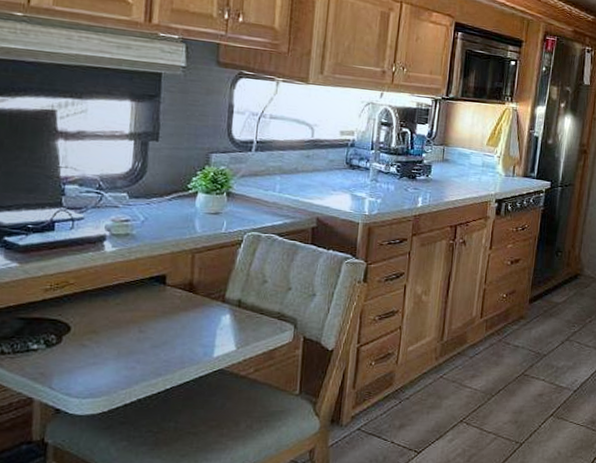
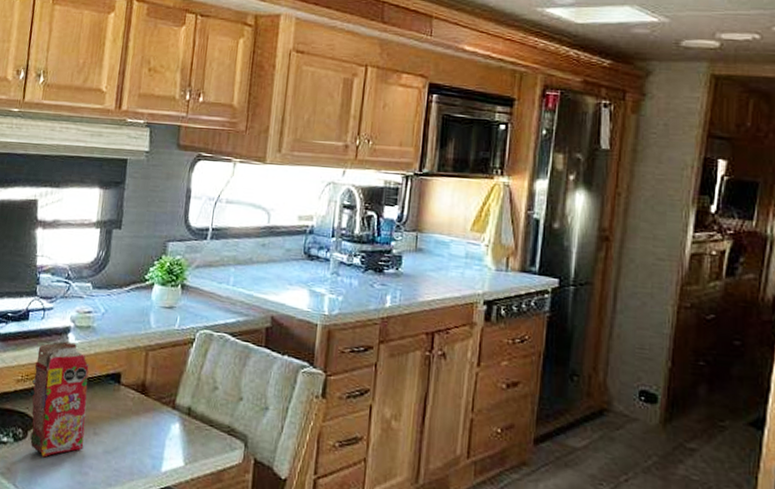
cereal box: none [64,249,130,359] -> present [30,341,89,458]

